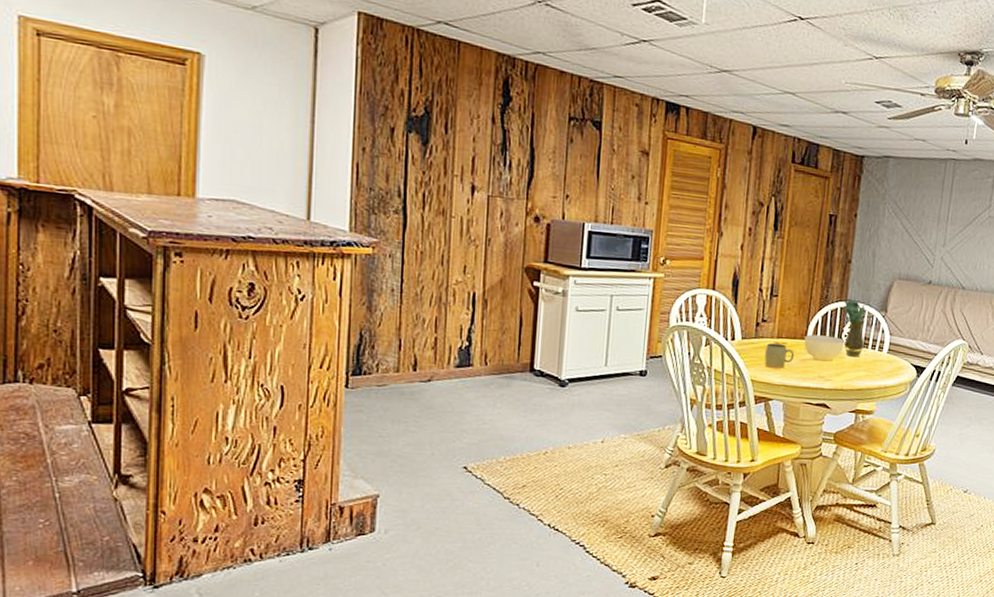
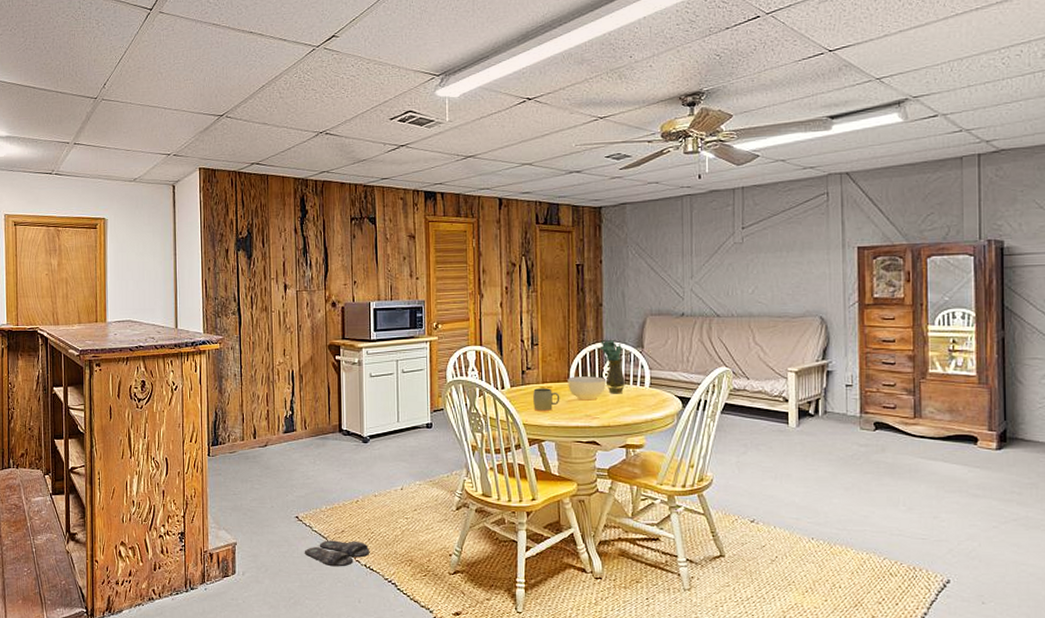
slippers: none [471,495,557,526] -> present [304,540,370,567]

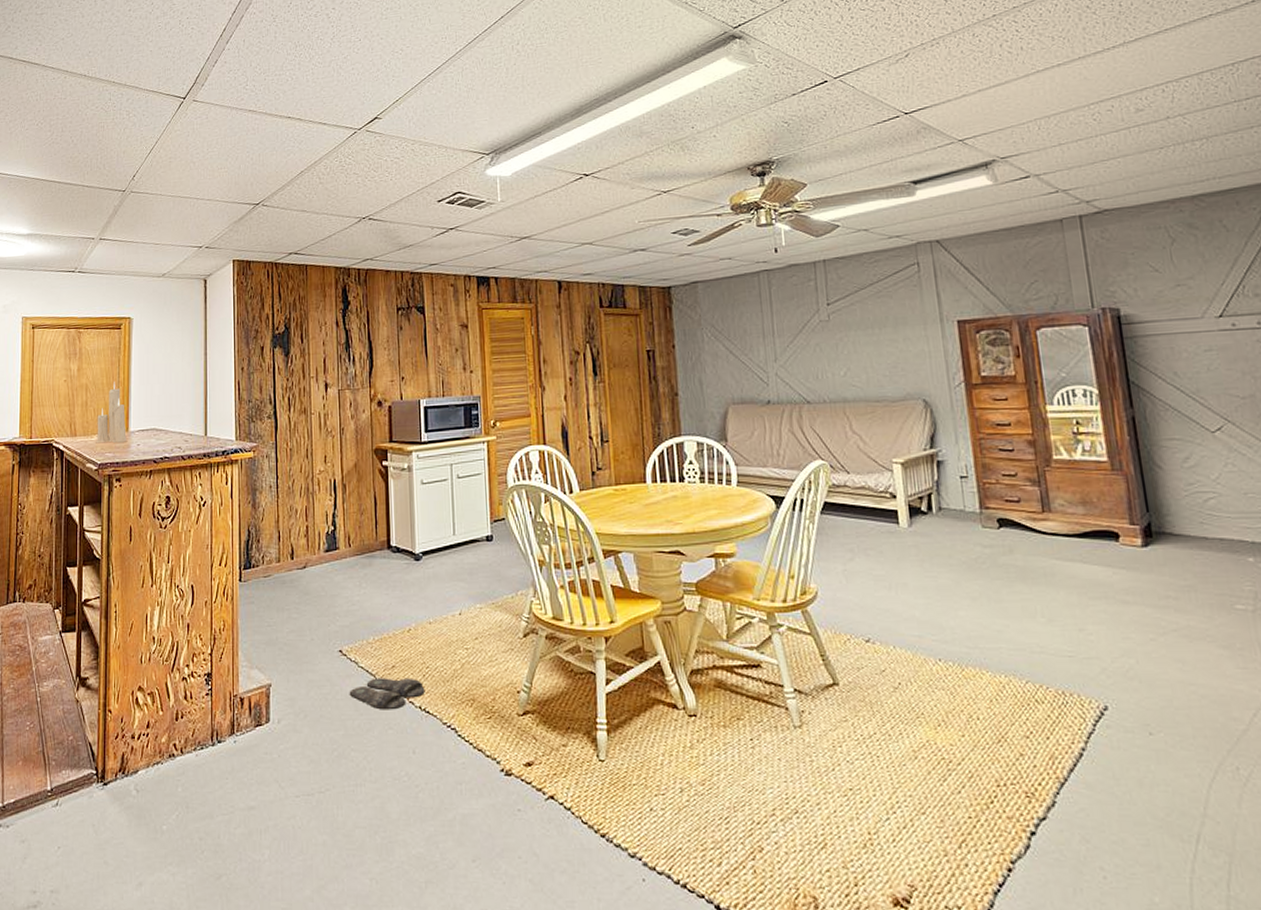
candle: none [77,277,105,332] -> present [96,382,127,444]
mug: present [532,388,560,411] -> none [605,491,637,518]
bowl: present [568,376,607,401] -> none [644,475,688,504]
vase: present [601,338,625,394] -> none [678,431,709,495]

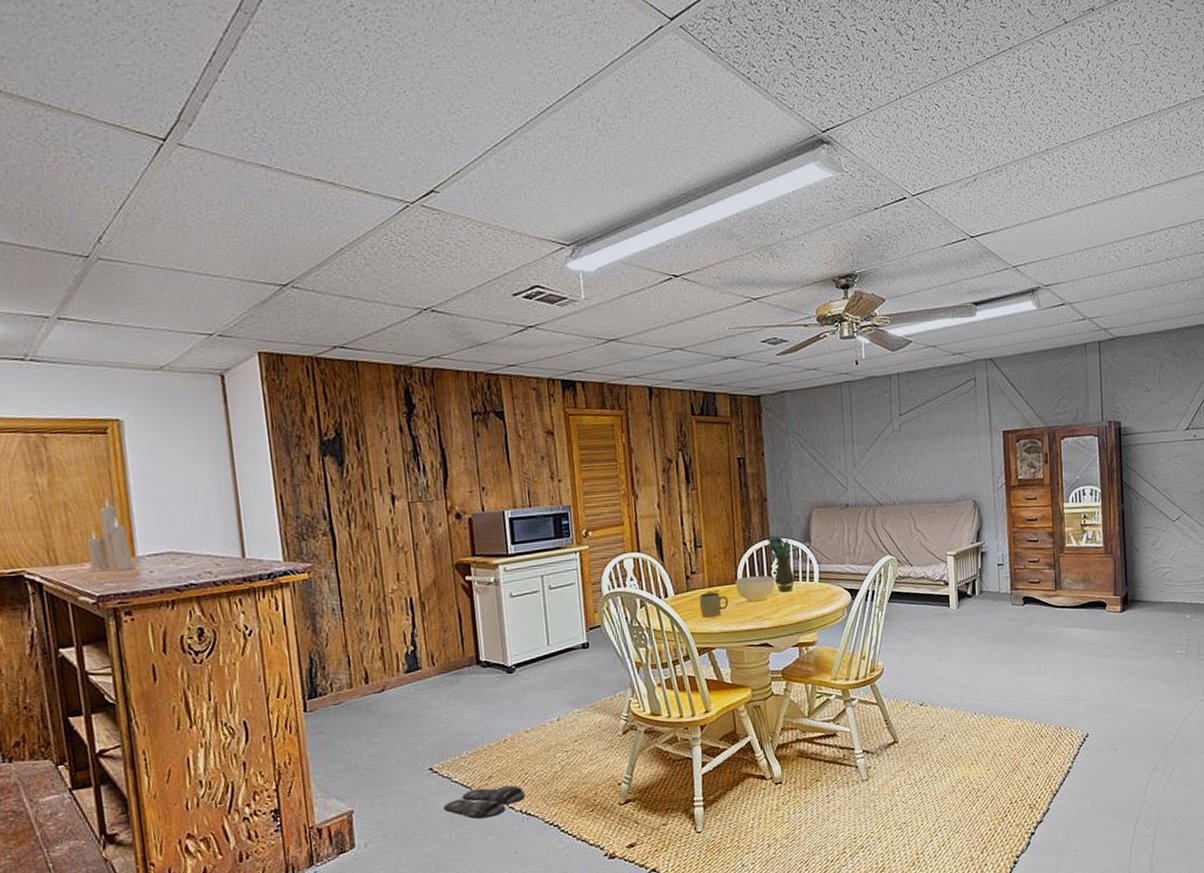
mug: none [605,491,637,518] -> present [699,592,729,618]
bowl: none [644,475,688,504] -> present [735,575,776,602]
vase: none [678,431,709,495] -> present [767,534,795,593]

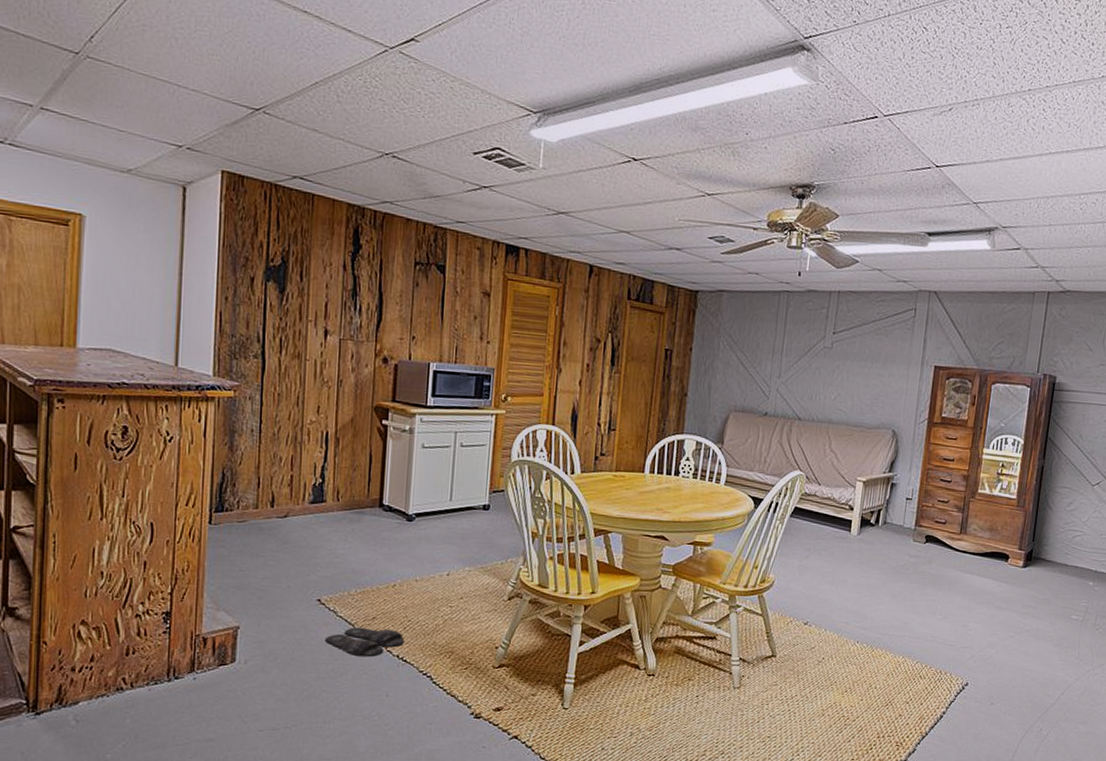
candle: present [86,498,134,573] -> none [31,287,73,360]
mug: present [699,592,729,618] -> none [603,476,633,501]
bowl: present [735,575,776,602] -> none [642,467,683,494]
vase: present [767,534,795,593] -> none [680,429,702,490]

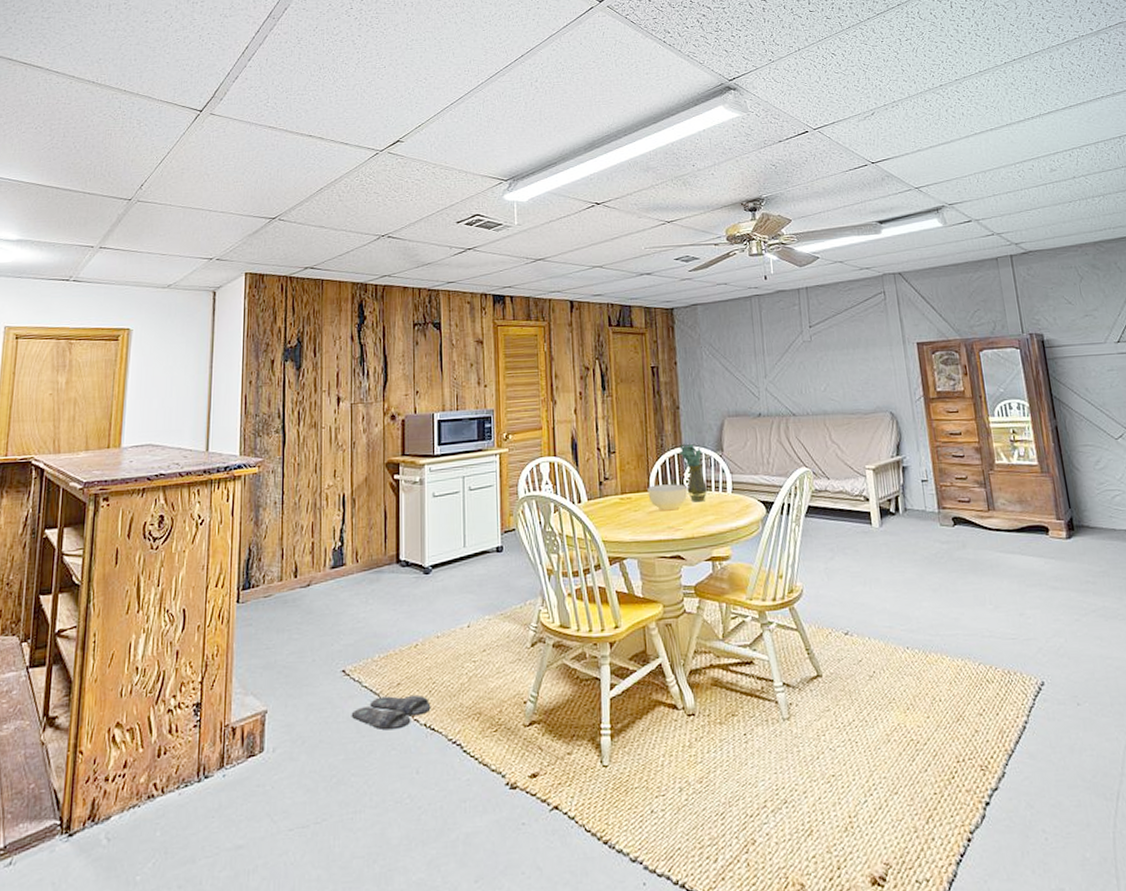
bowl: none [642,467,683,494] -> present [647,484,688,511]
vase: none [680,429,702,490] -> present [680,442,707,502]

